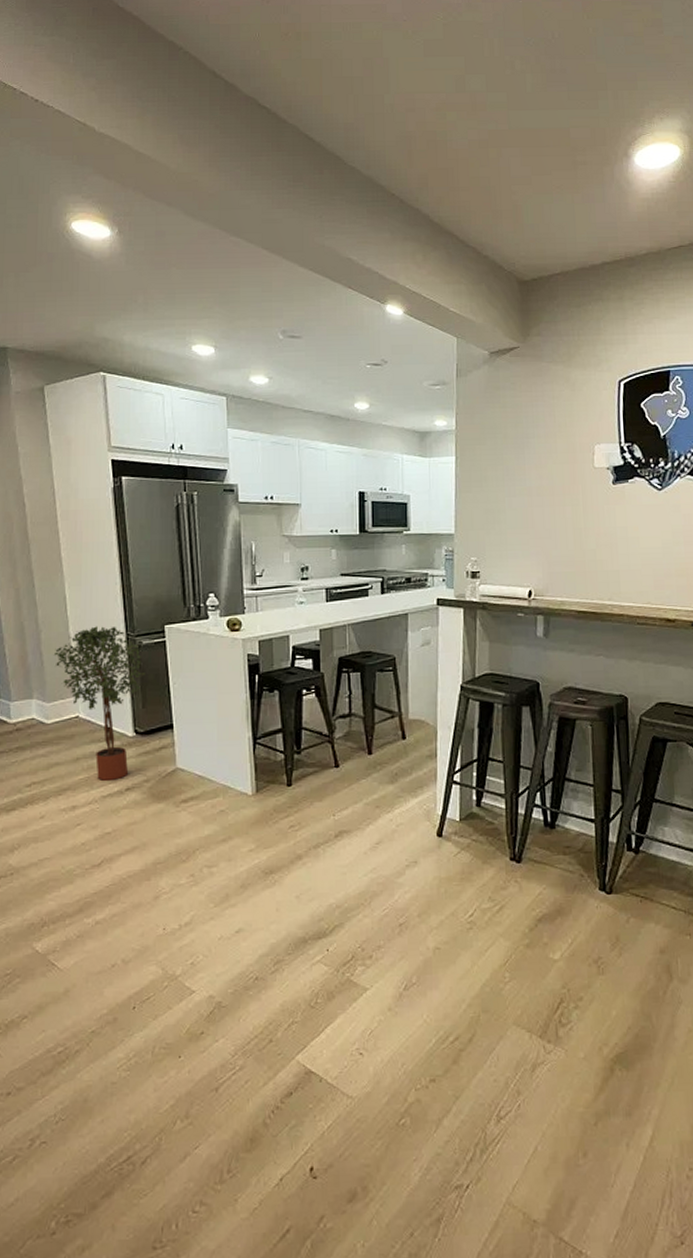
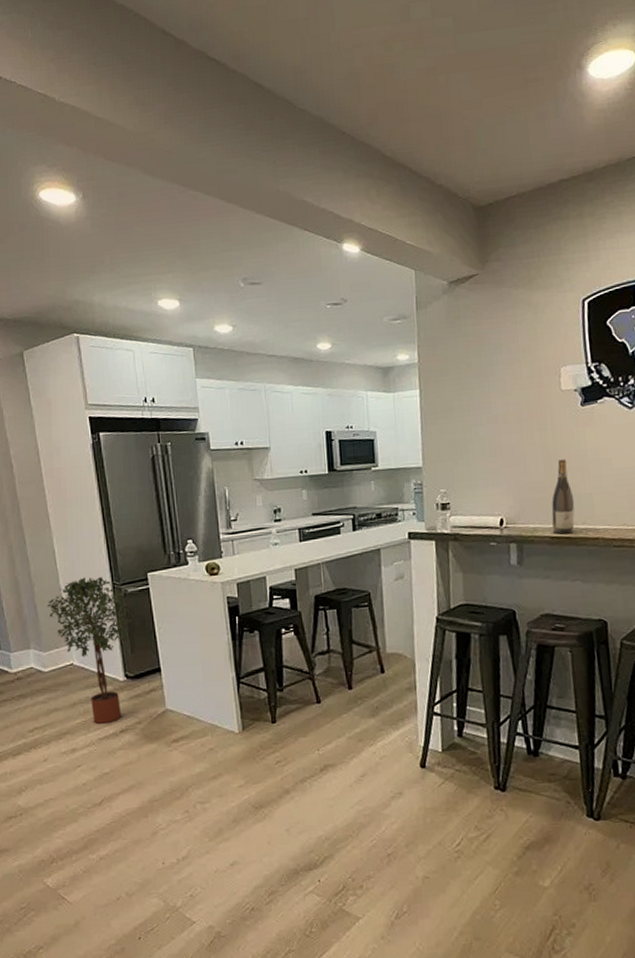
wine bottle: none [579,535,602,609] -> present [551,459,575,535]

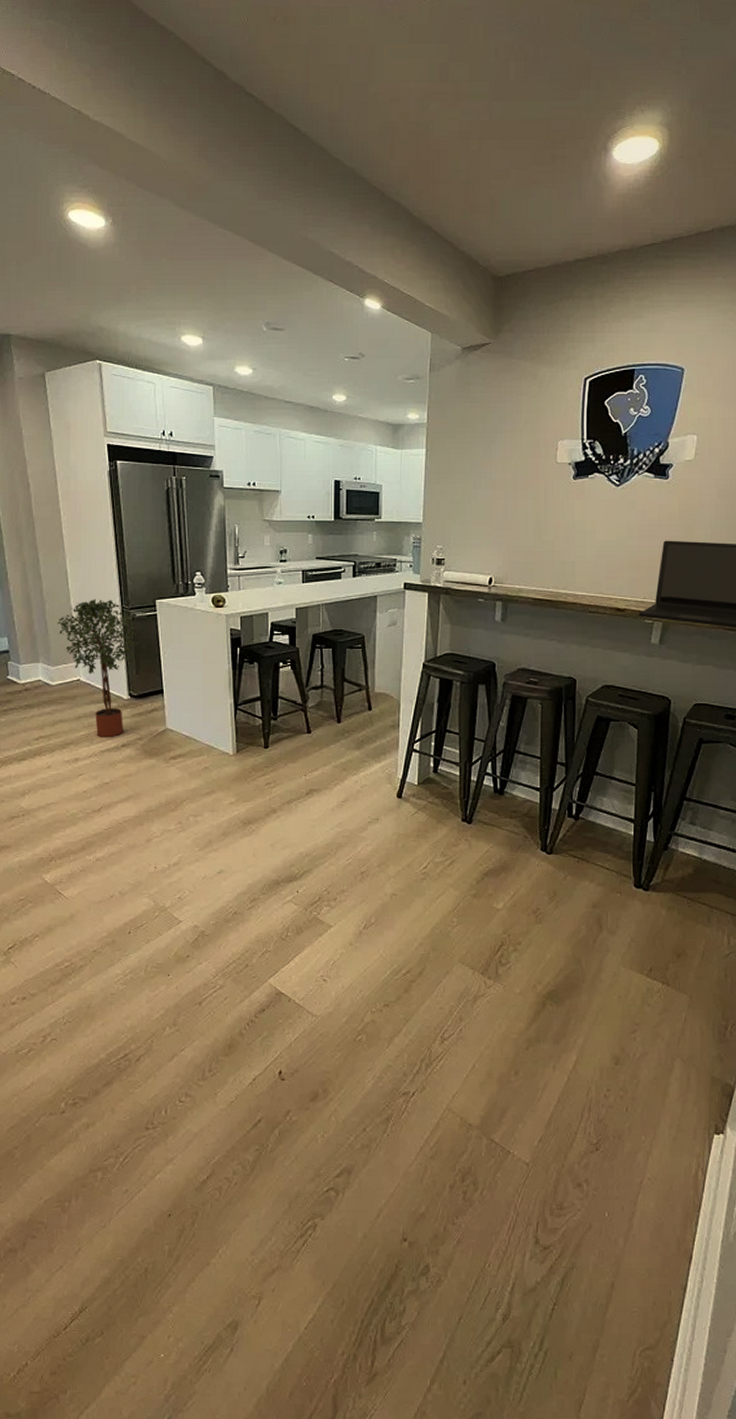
wine bottle: present [551,459,575,535] -> none [535,527,558,597]

